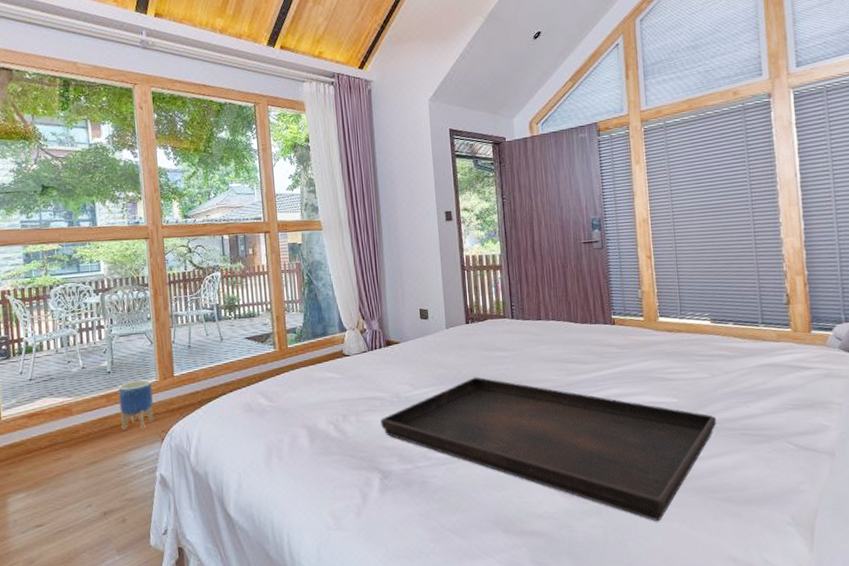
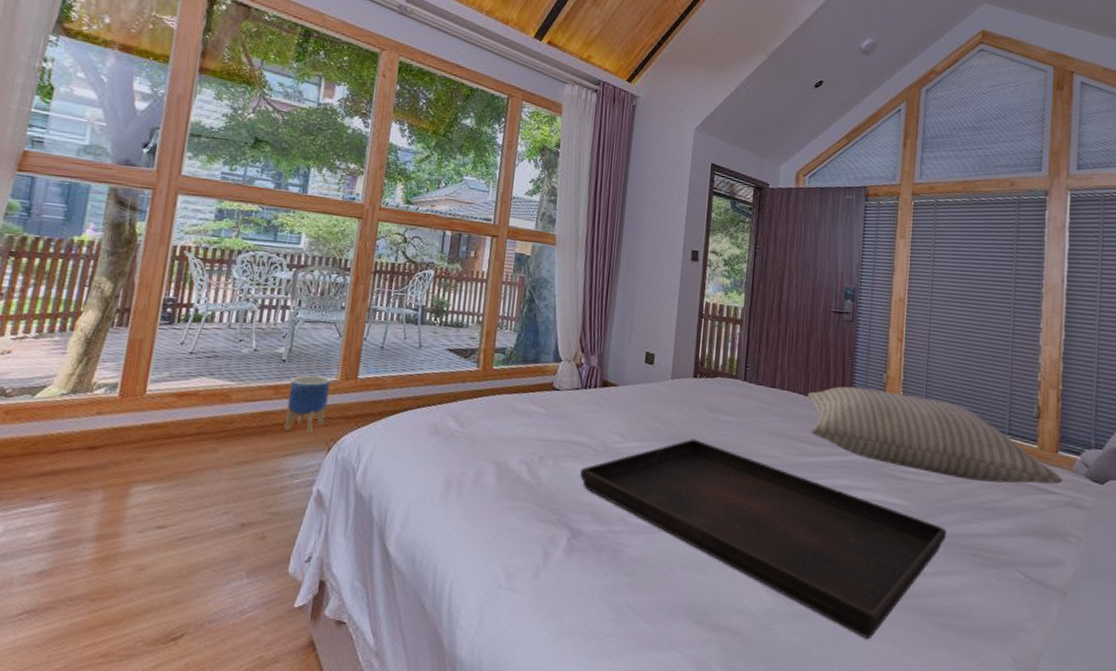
pillow: none [571,304,818,371] -> present [807,386,1063,485]

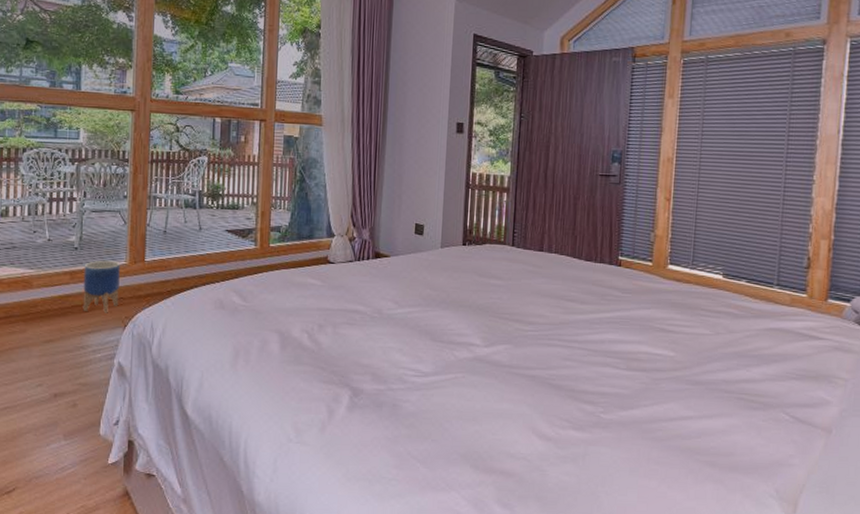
serving tray: present [580,439,947,640] -> none [358,302,713,477]
pillow: present [807,386,1063,485] -> none [575,246,831,332]

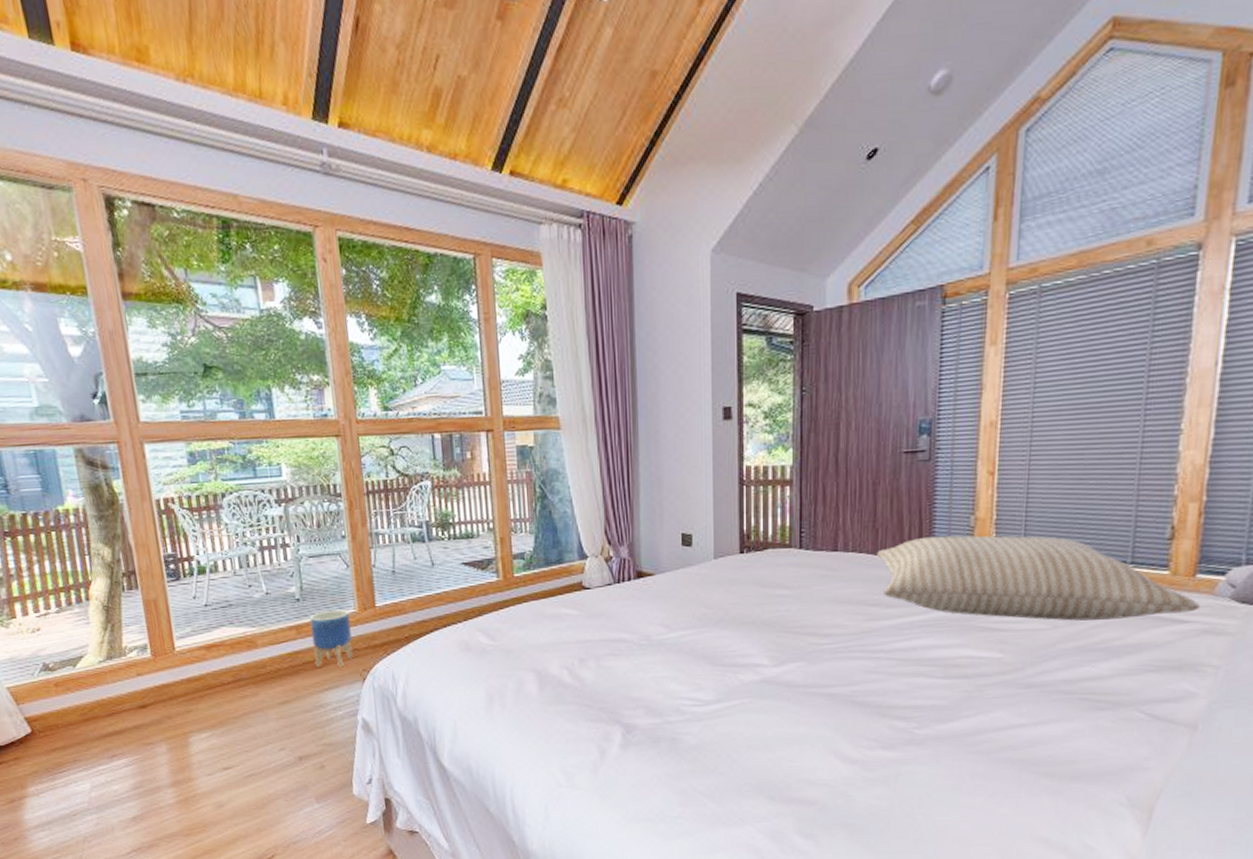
pillow: none [575,246,831,332] -> present [877,535,1200,621]

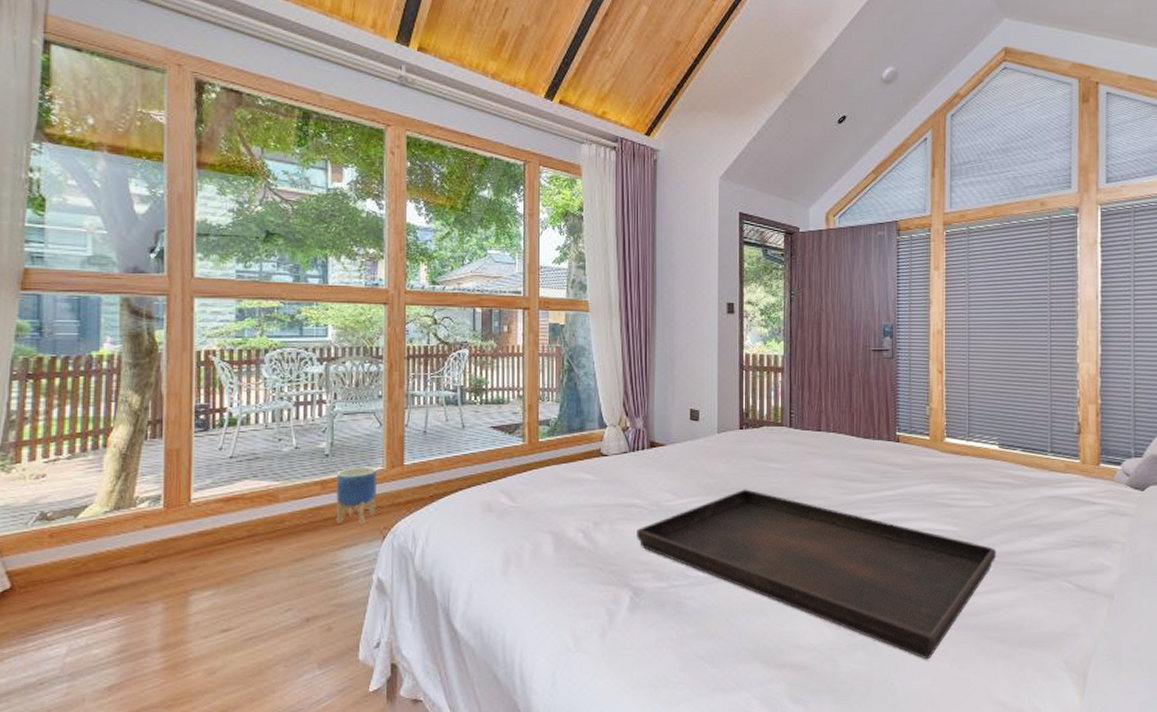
serving tray: none [626,619,1051,795] -> present [637,489,997,660]
pillow: present [877,535,1200,621] -> none [853,422,1105,500]

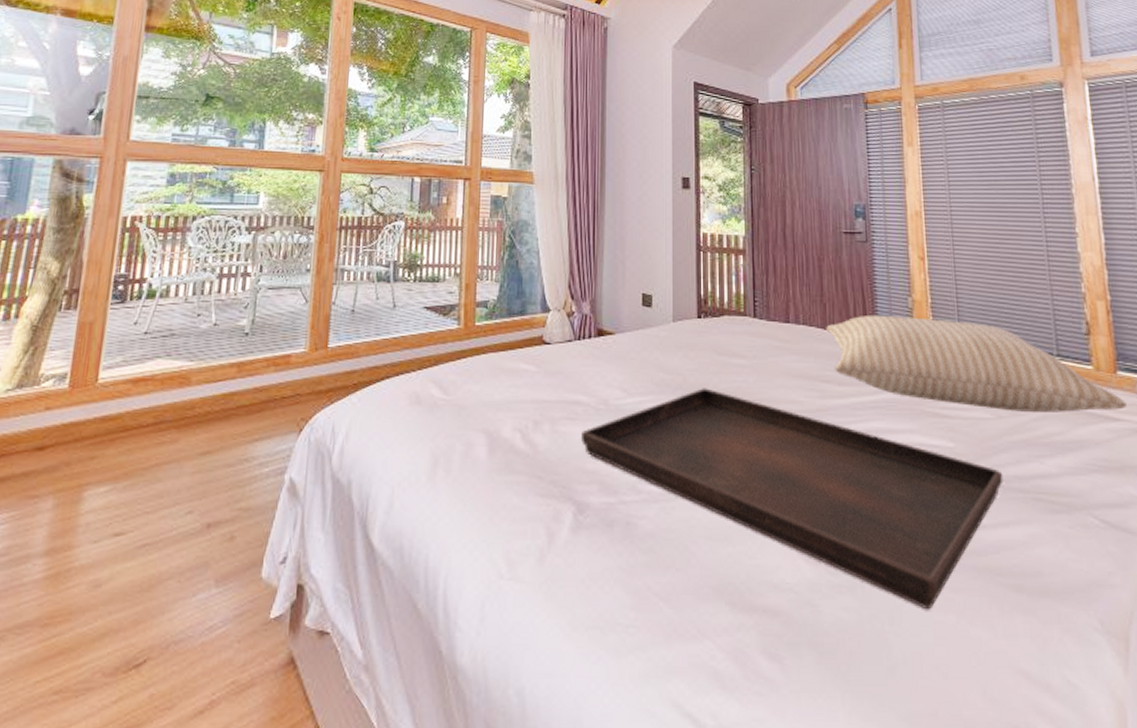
planter: present [336,466,376,525] -> none [250,347,298,415]
pillow: none [853,422,1105,500] -> present [826,315,1127,412]

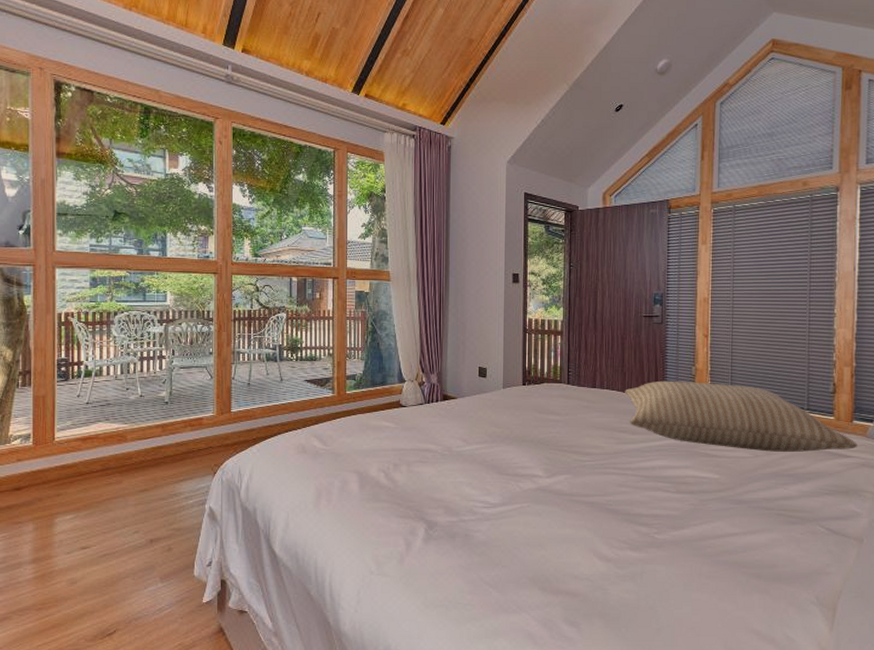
serving tray: present [581,388,1004,610] -> none [431,438,755,591]

